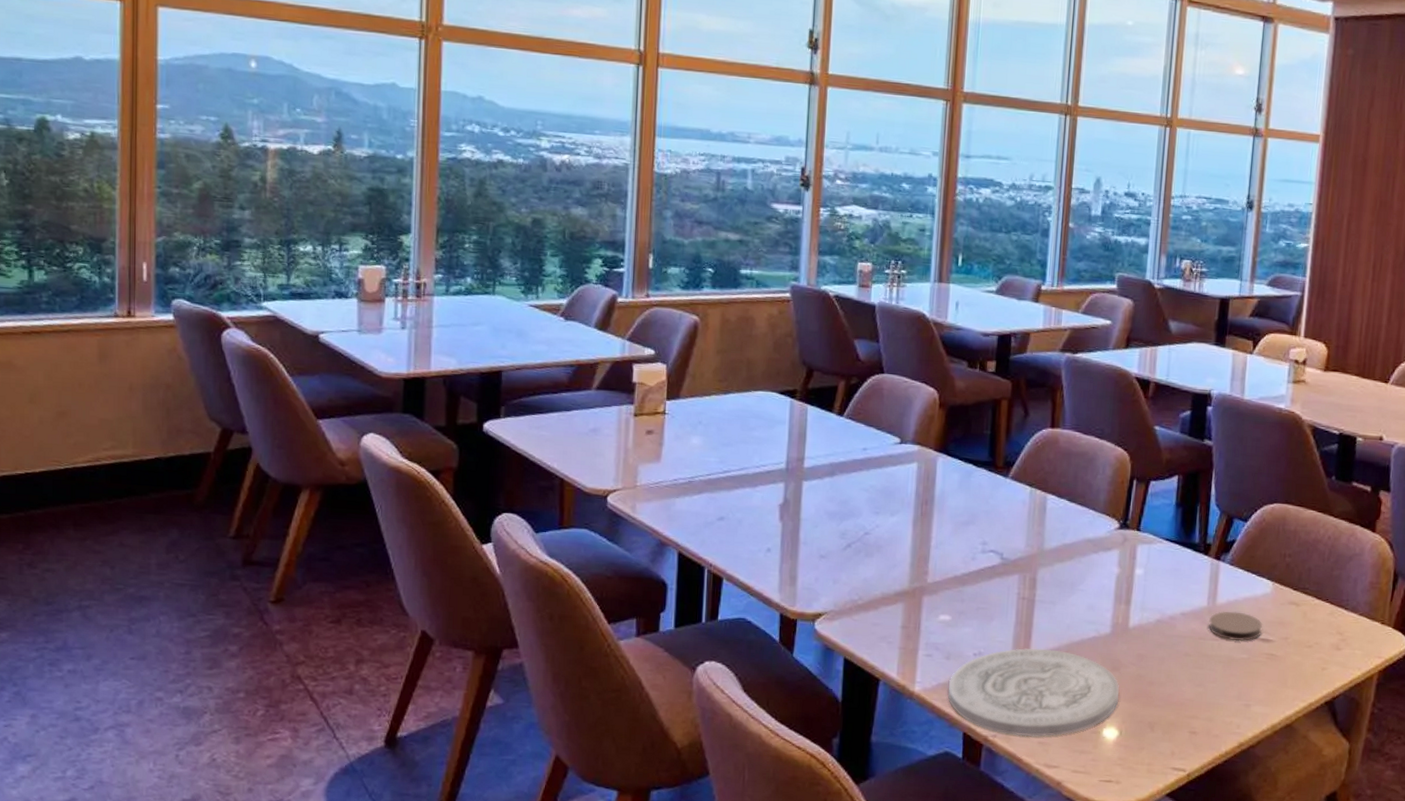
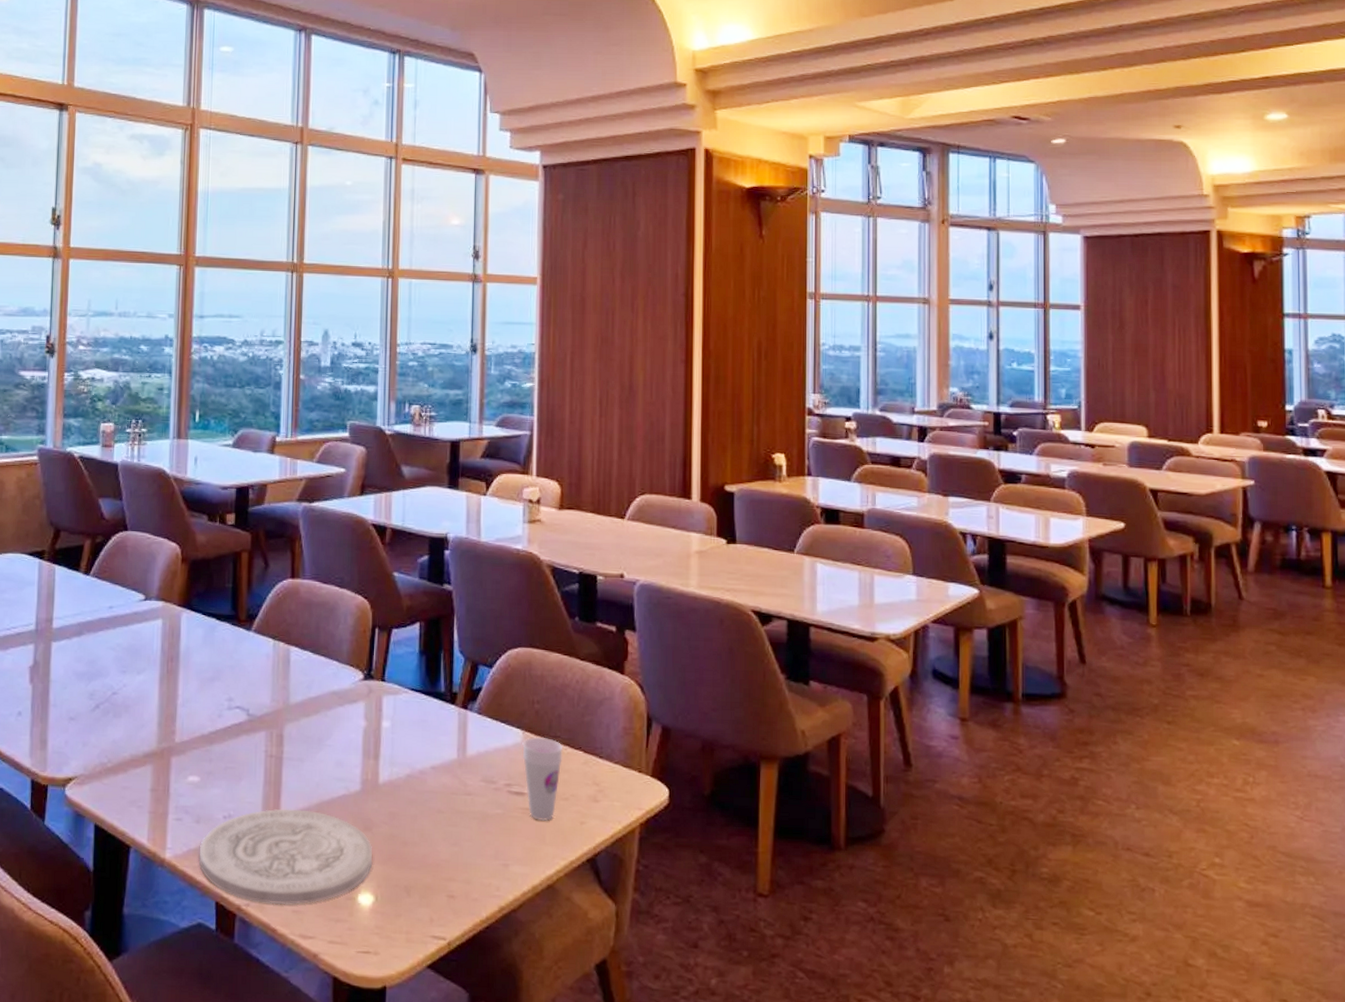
coaster: present [1208,611,1262,642] -> none [459,763,515,796]
cup: none [1270,588,1310,666] -> present [522,737,562,821]

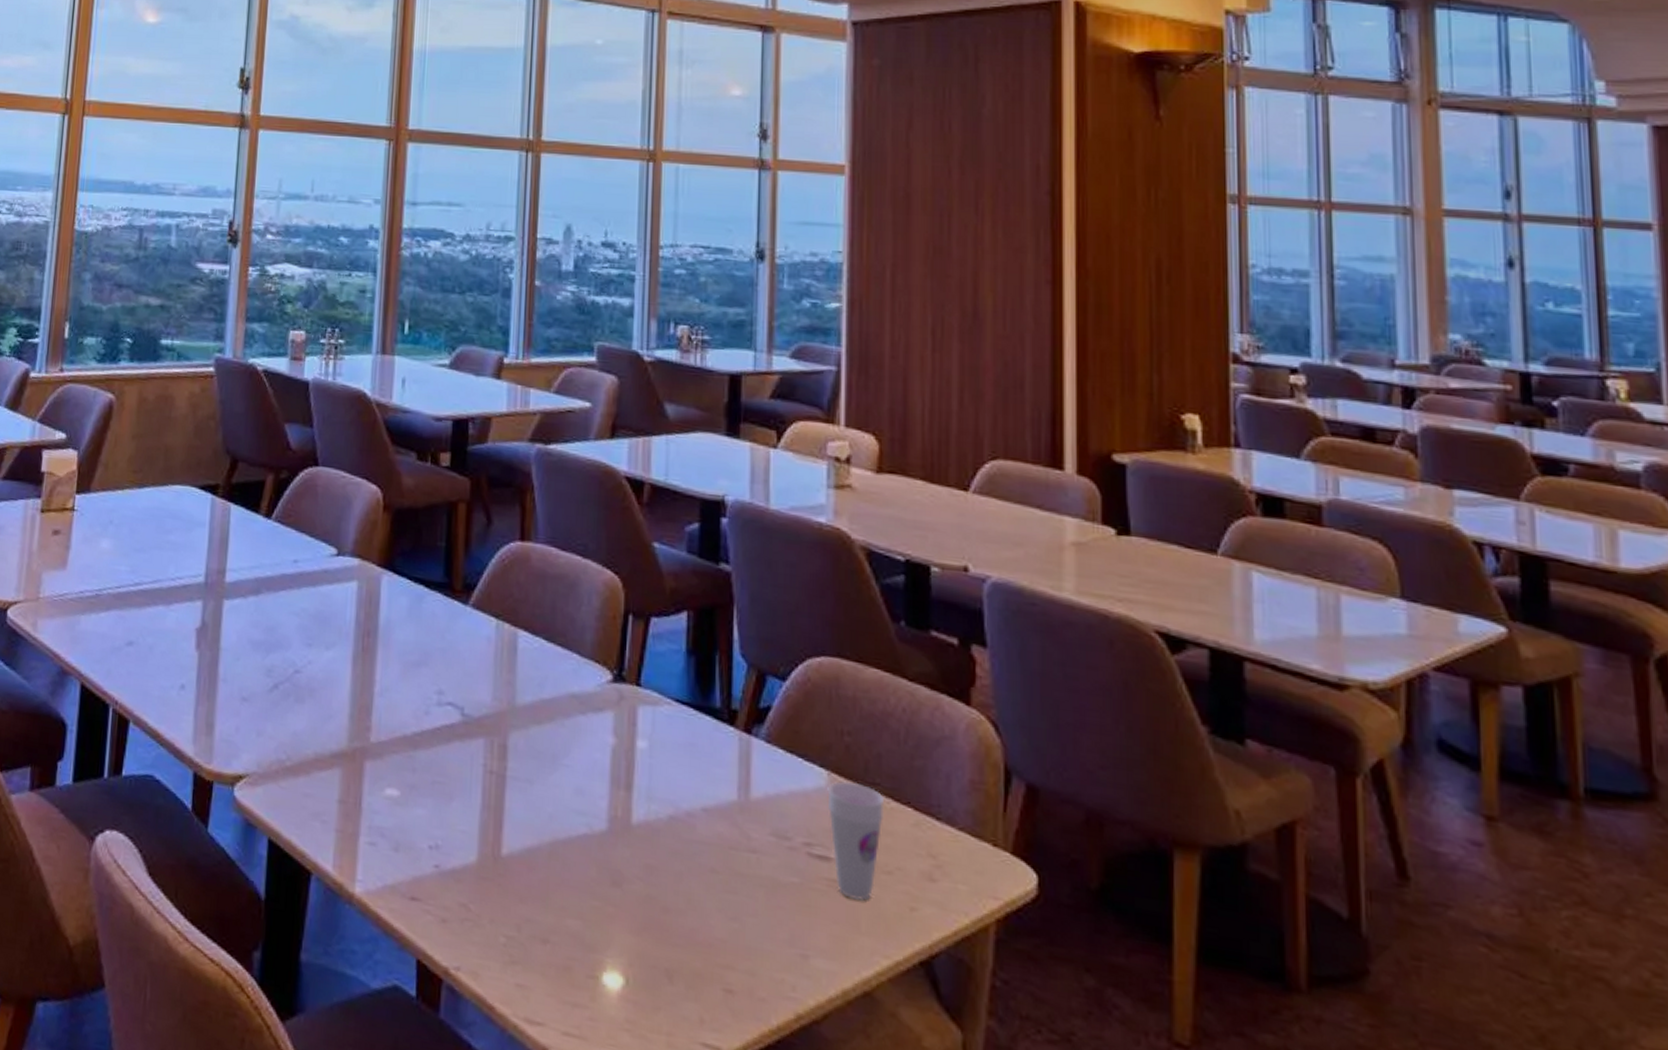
plate: present [199,809,373,905] -> none [397,842,623,976]

